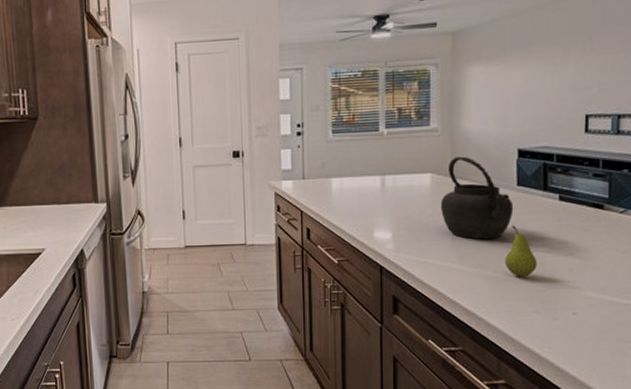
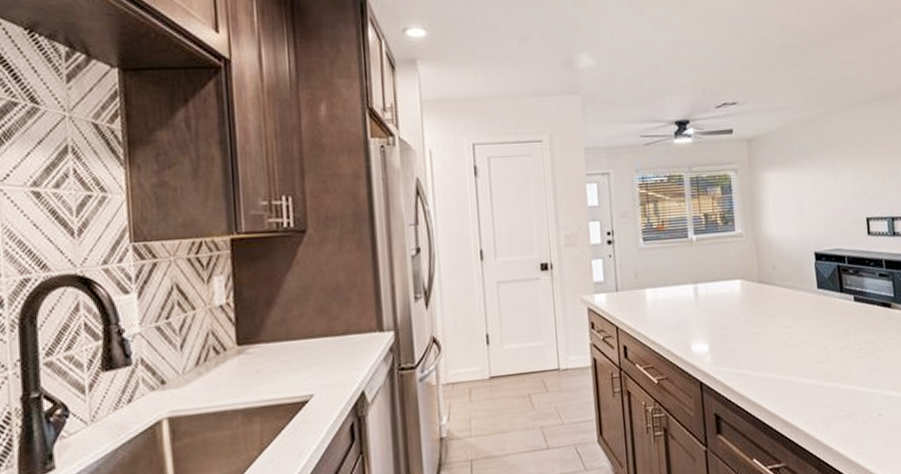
kettle: present [440,156,514,240] -> none [751,261,817,346]
fruit: present [504,225,538,277] -> none [814,328,843,382]

